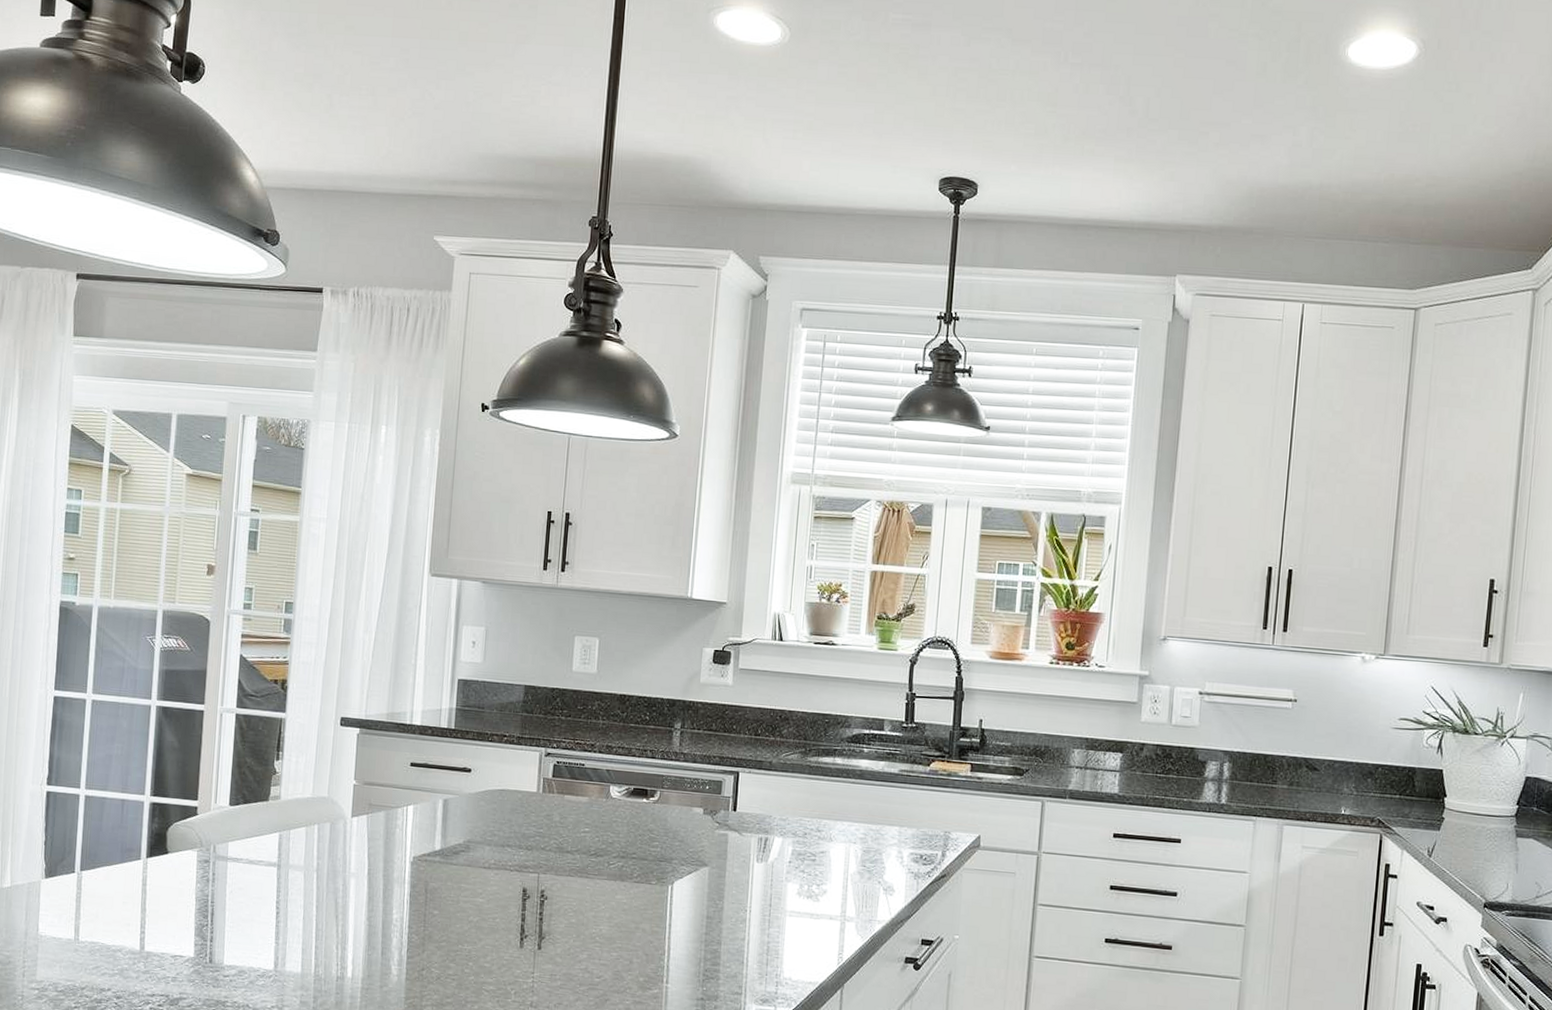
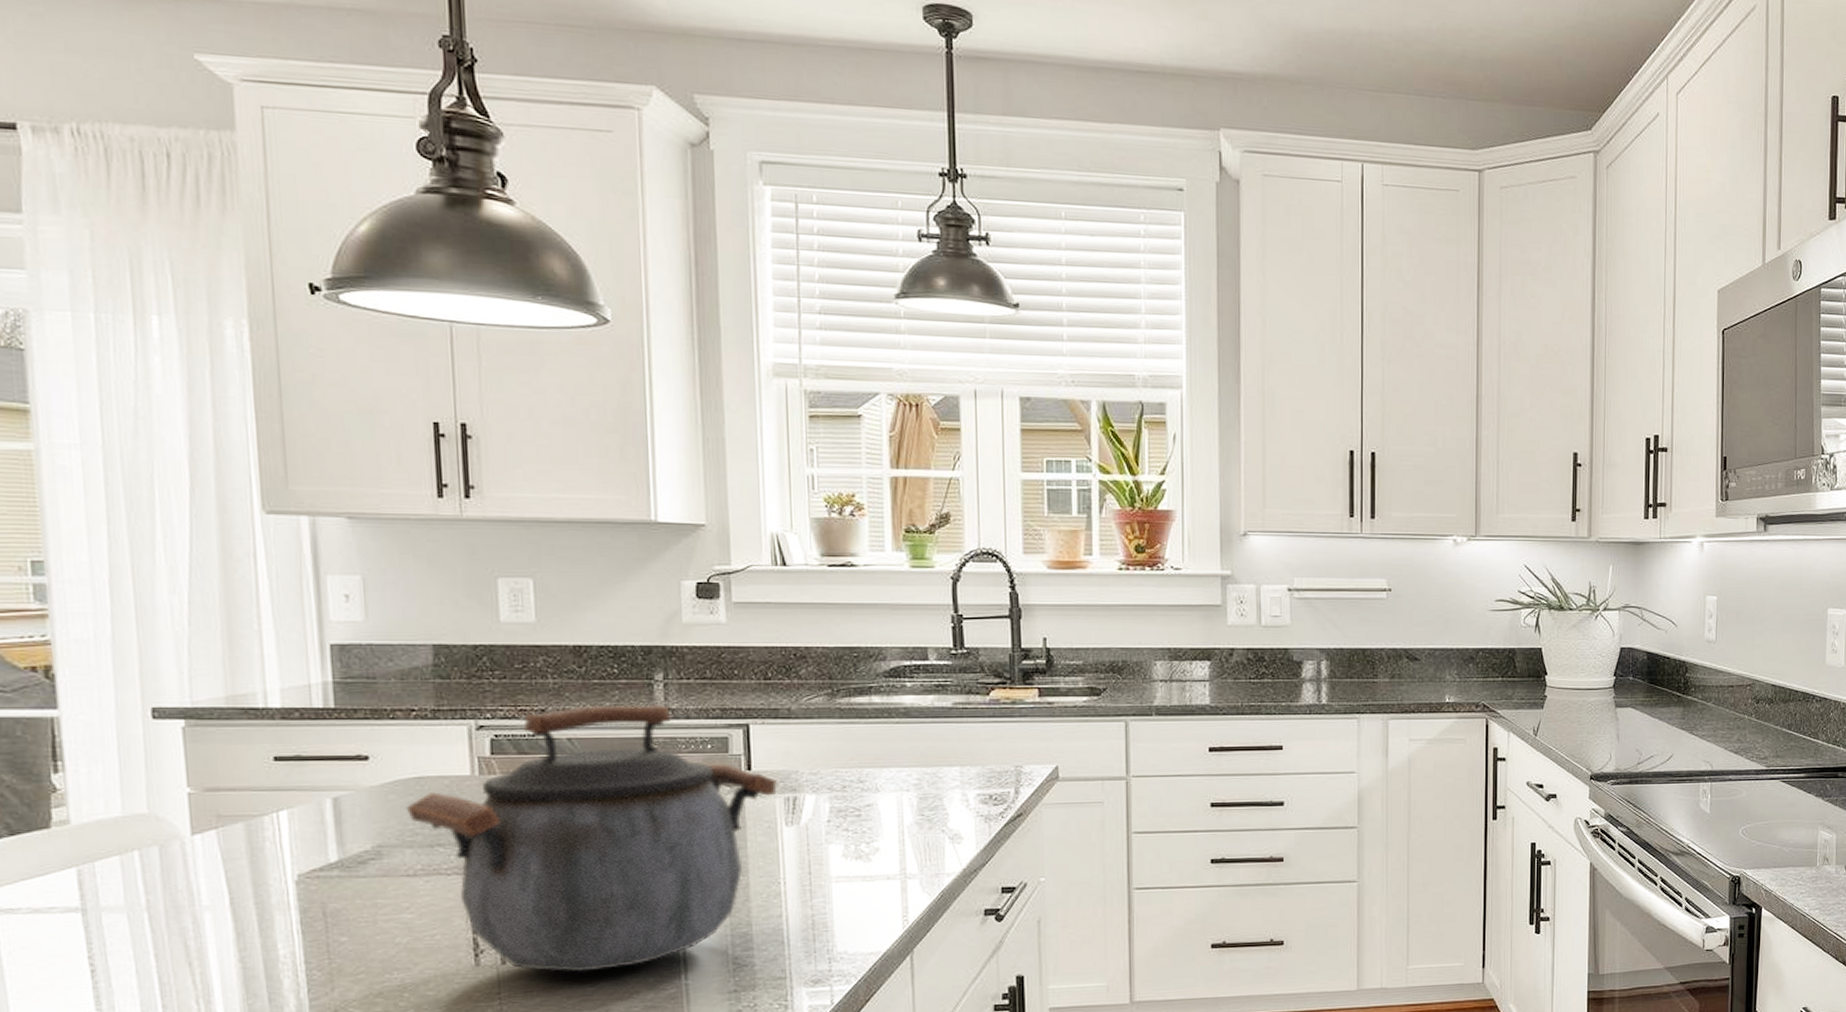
kettle: none [490,744,756,965] -> present [405,704,779,972]

